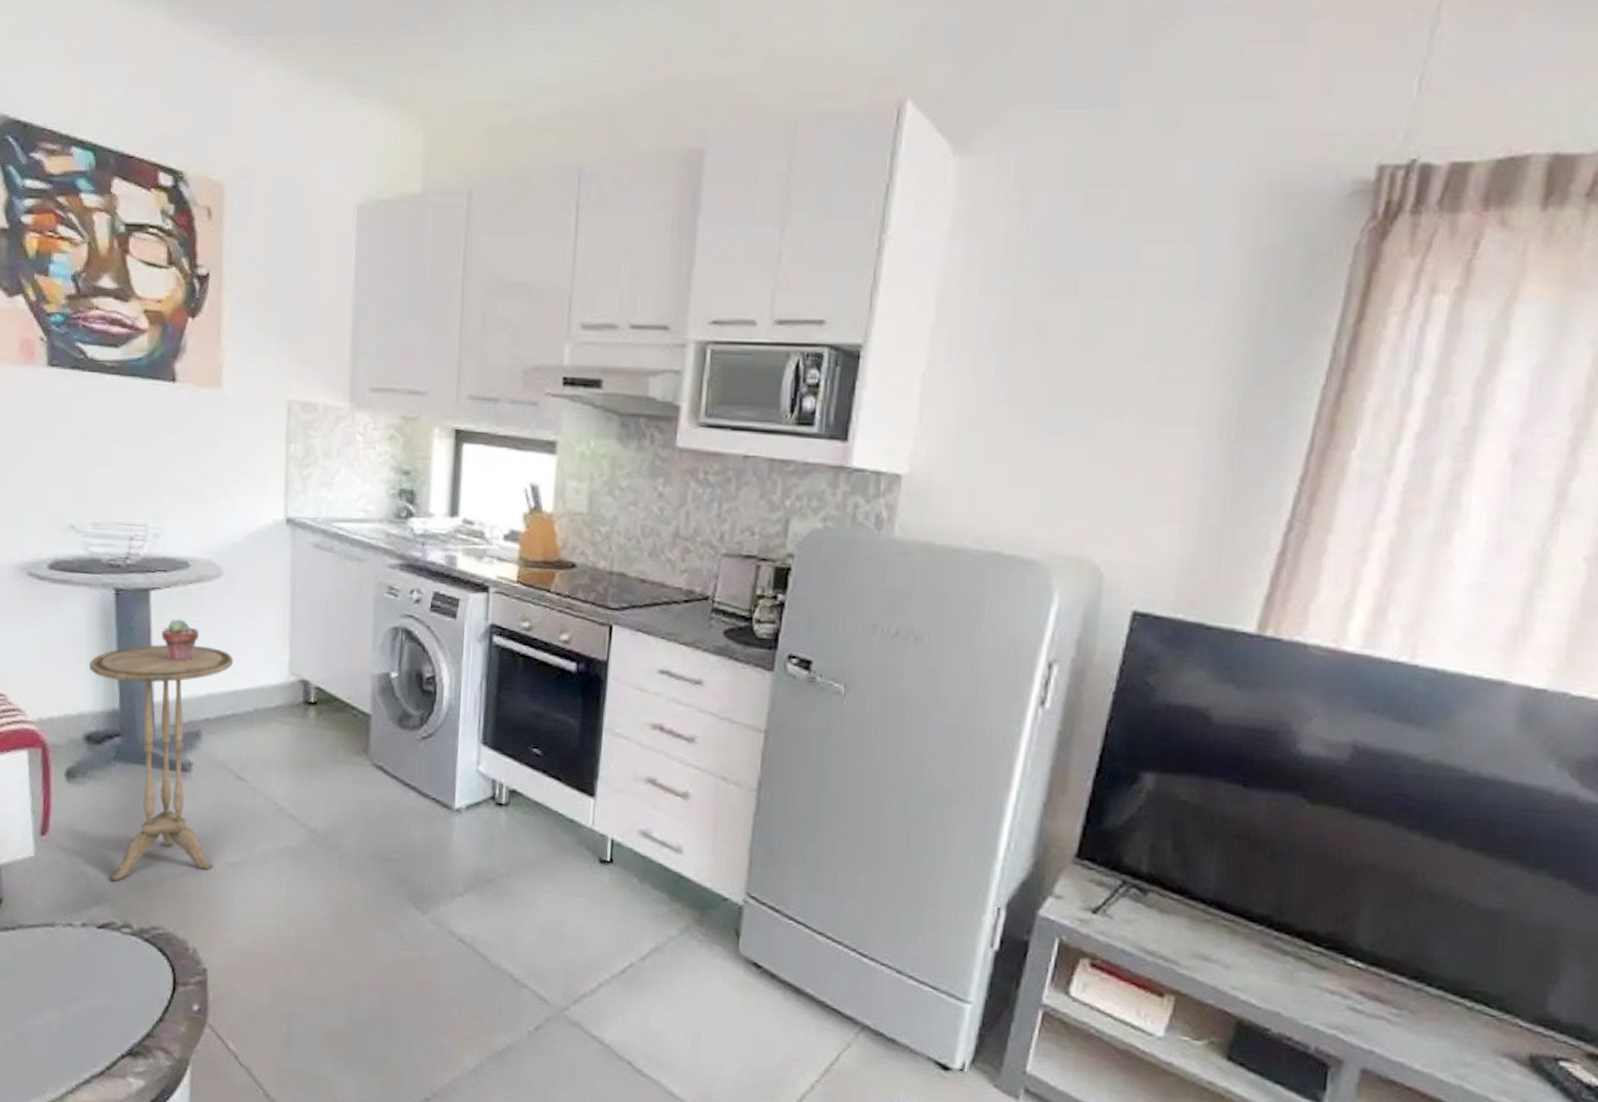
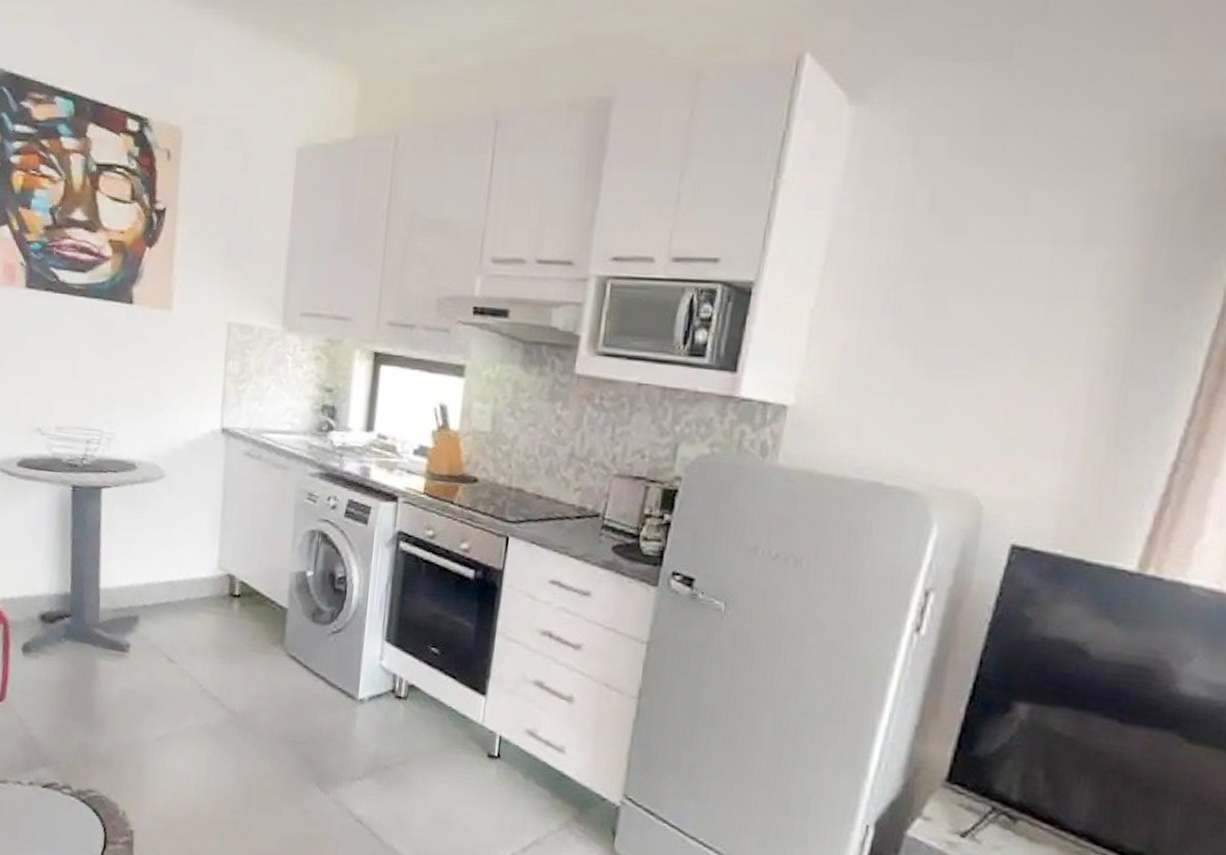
side table: present [89,644,233,882] -> none [47,537,170,747]
potted succulent: present [161,618,199,662] -> none [109,514,142,553]

